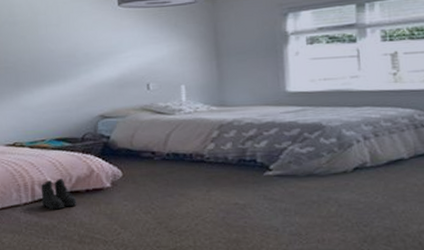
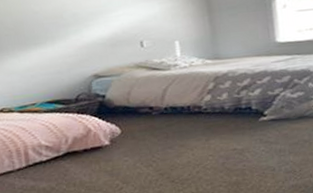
boots: present [41,178,77,210] -> none [35,140,75,173]

